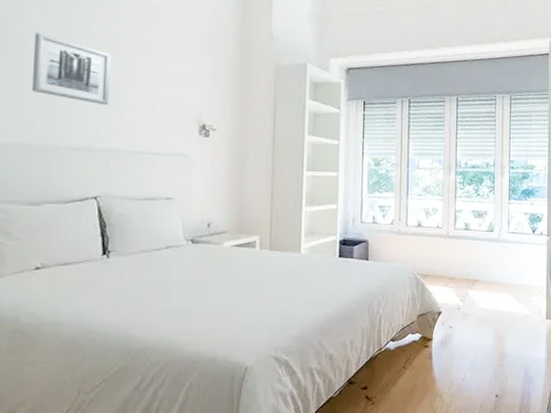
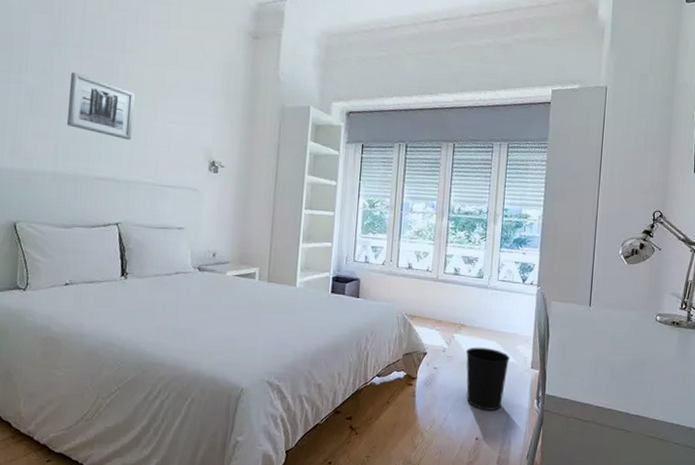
wastebasket: none [480,302,524,366] -> present [465,347,510,411]

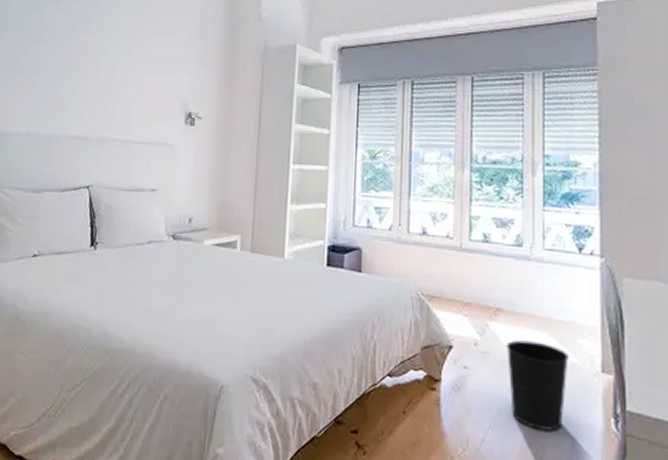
wall art: present [66,72,135,141] -> none [41,27,110,95]

